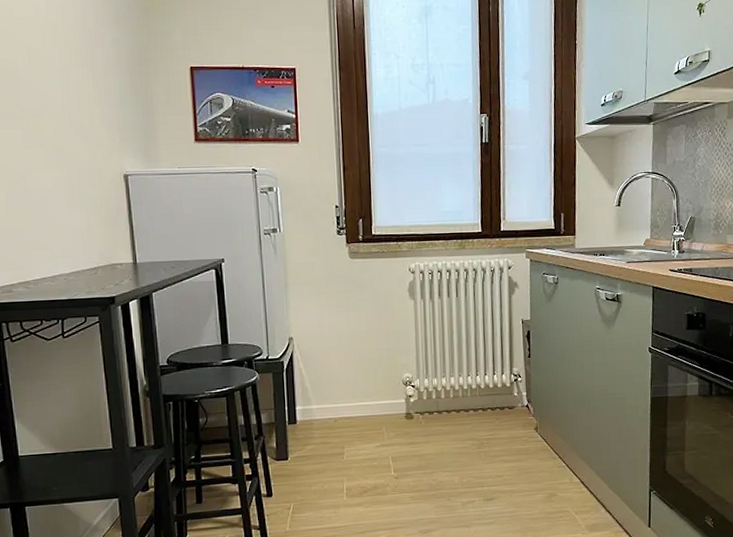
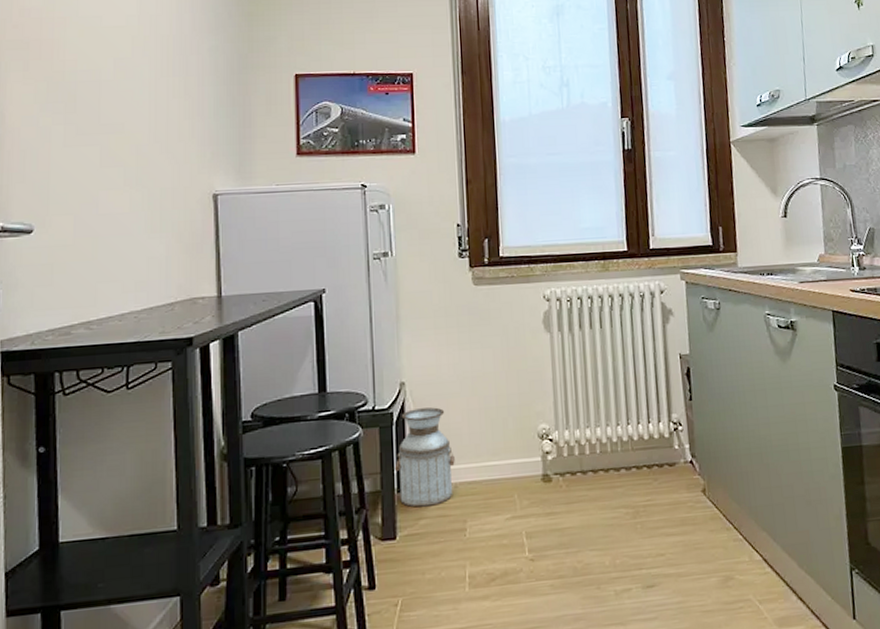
planter: none [285,358,335,436] -> present [394,407,455,508]

